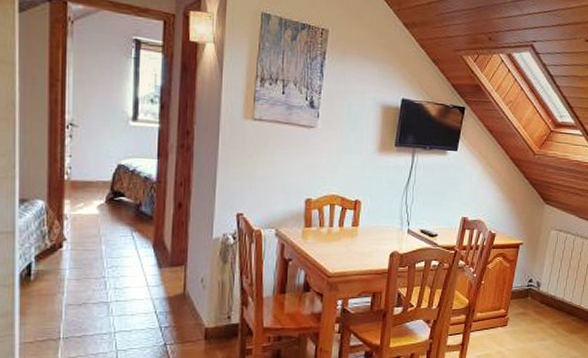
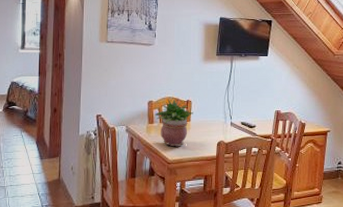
potted plant: none [313,197,364,257] -> present [154,99,194,147]

